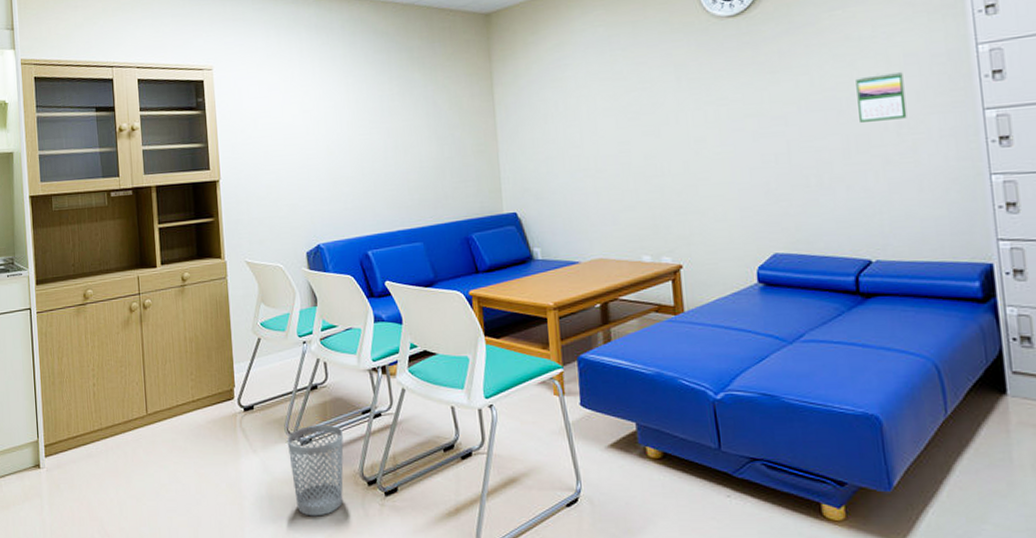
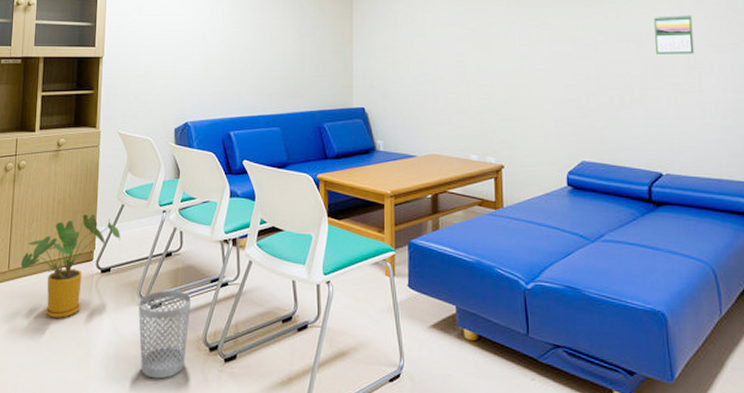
house plant: none [158,351,261,460] -> present [20,214,120,318]

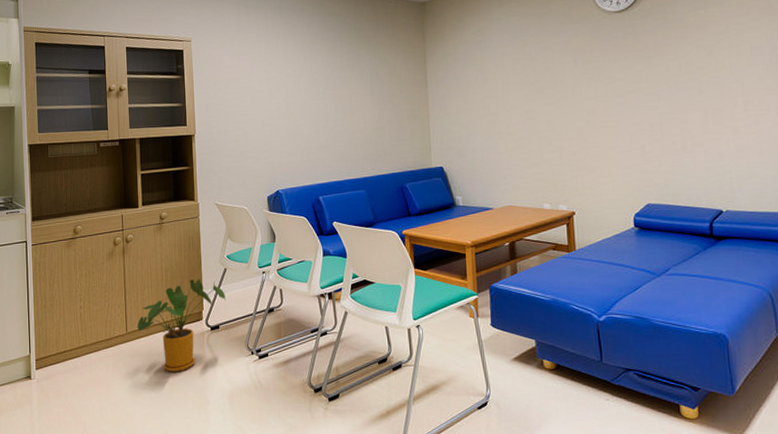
wastebasket: present [138,290,192,379] -> none [246,341,295,419]
calendar: present [654,14,695,54] -> none [713,60,752,100]

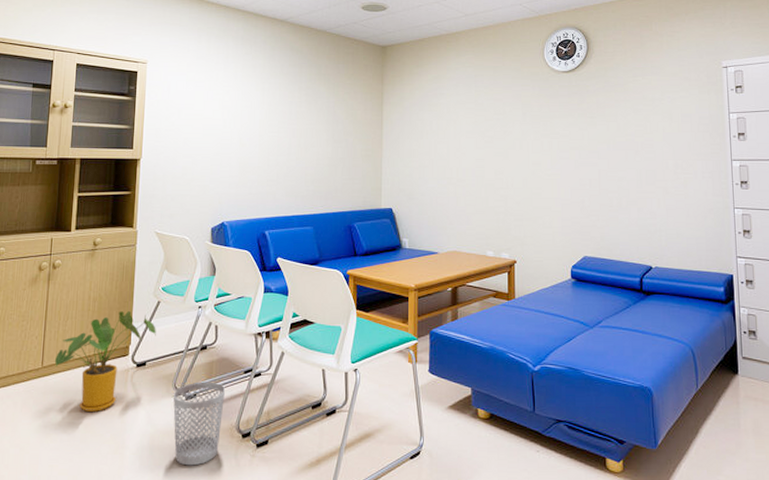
wastebasket: none [246,341,295,419] -> present [173,381,226,466]

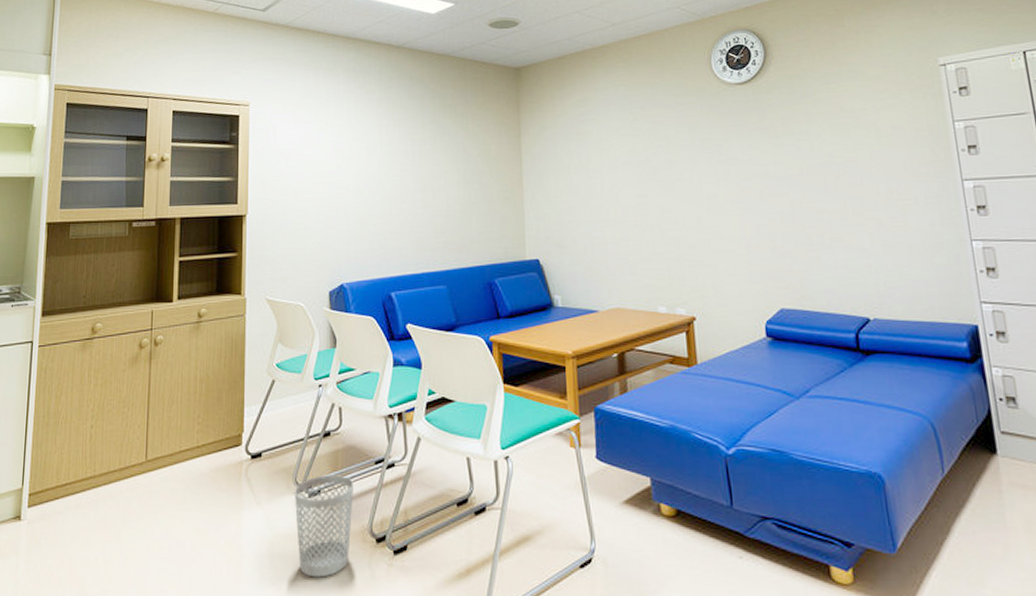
house plant: present [54,311,156,412] -> none [159,393,272,513]

